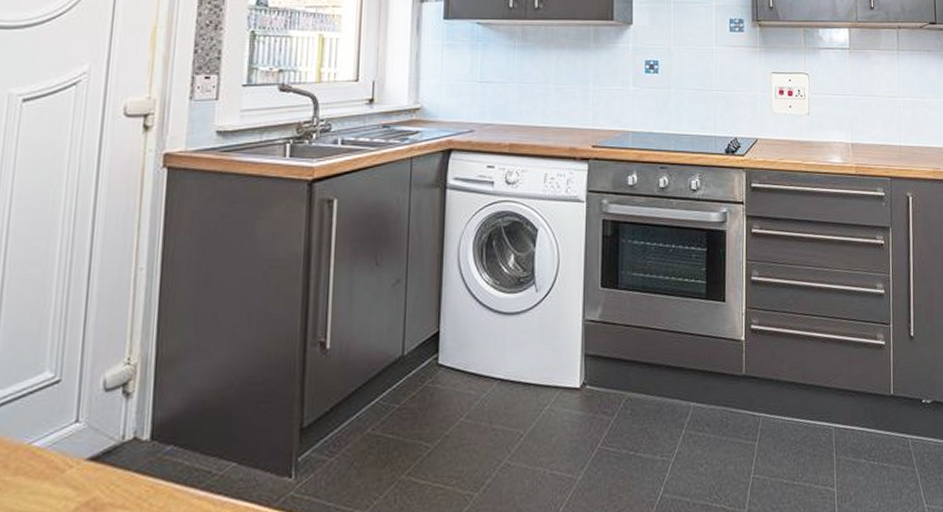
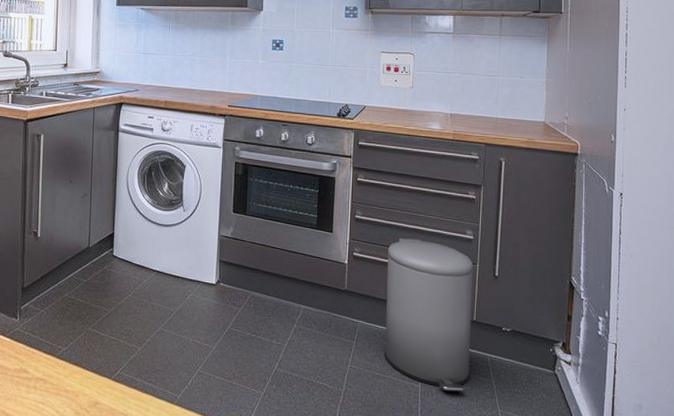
pedal bin: none [790,299,891,491] -> present [385,238,474,392]

